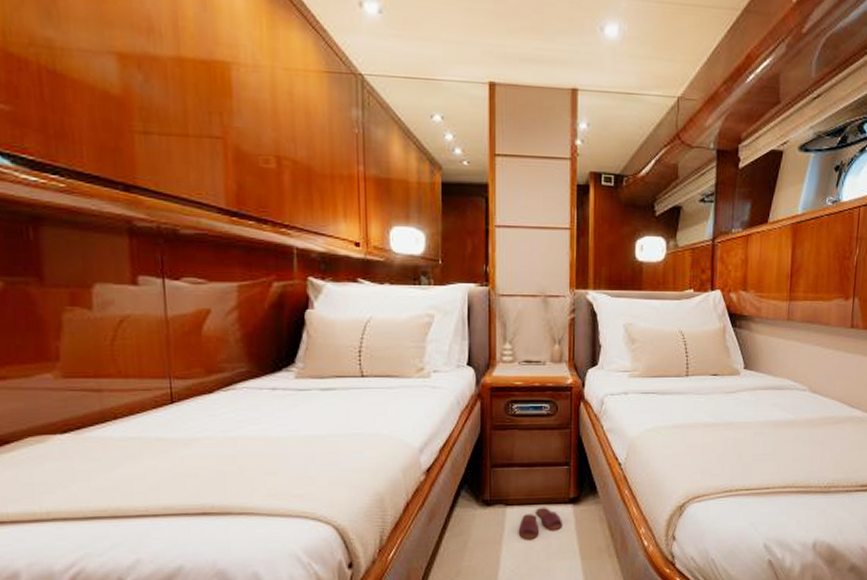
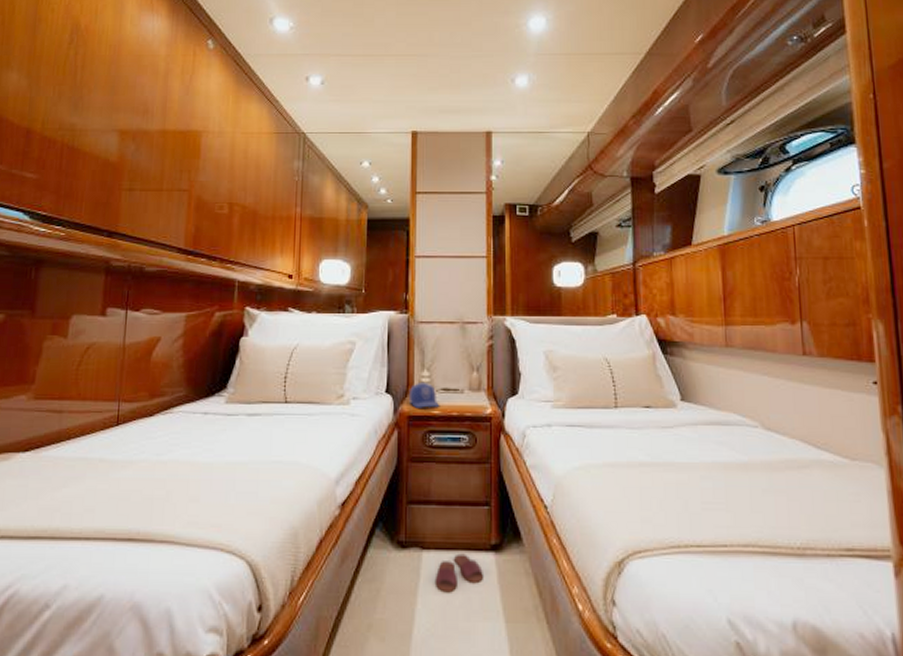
baseball cap: none [490,354,521,380] -> present [408,381,439,408]

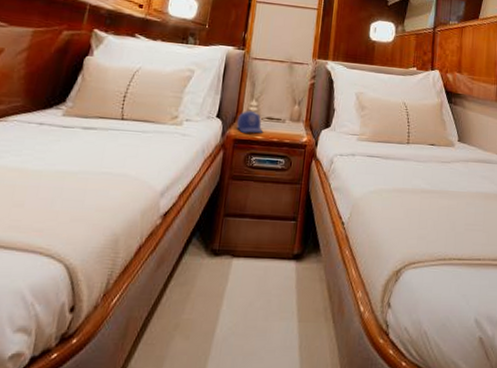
slippers: present [434,553,483,593] -> none [240,261,284,296]

